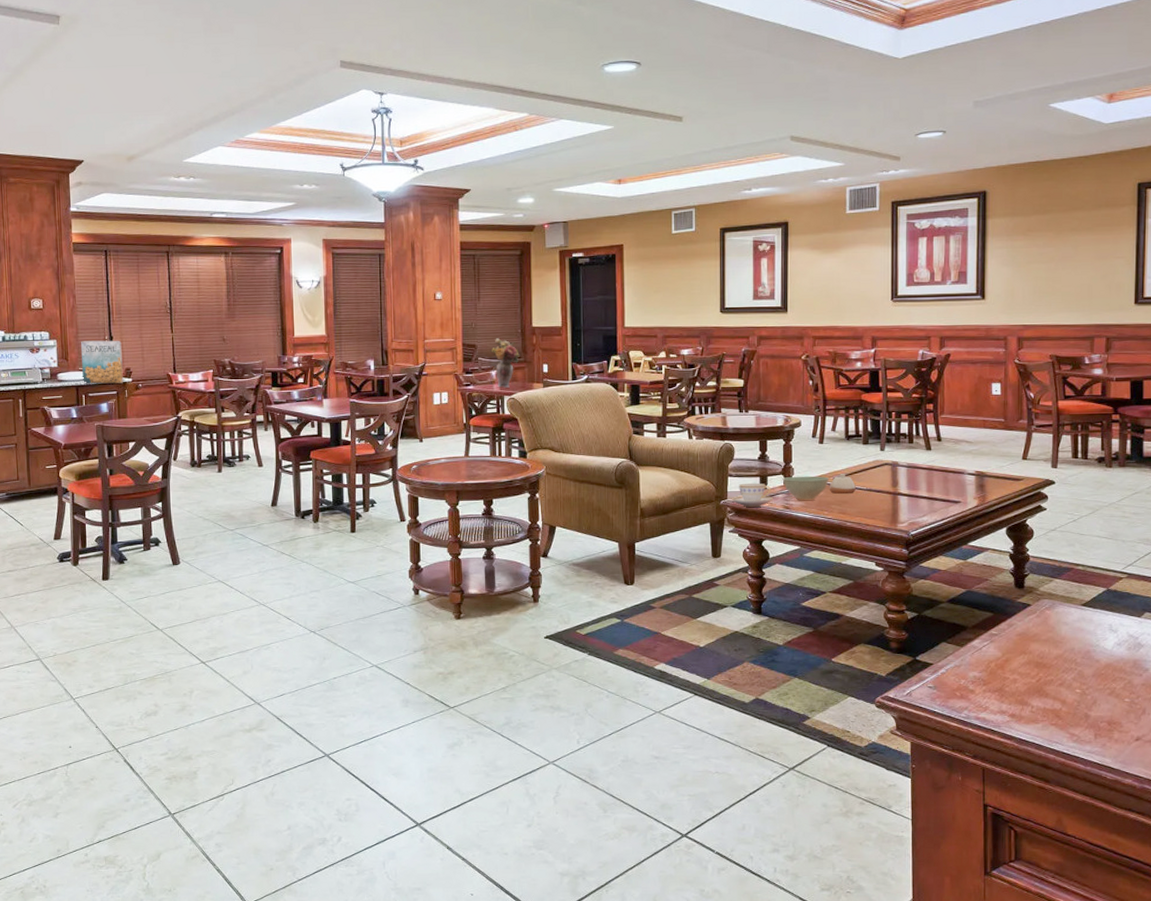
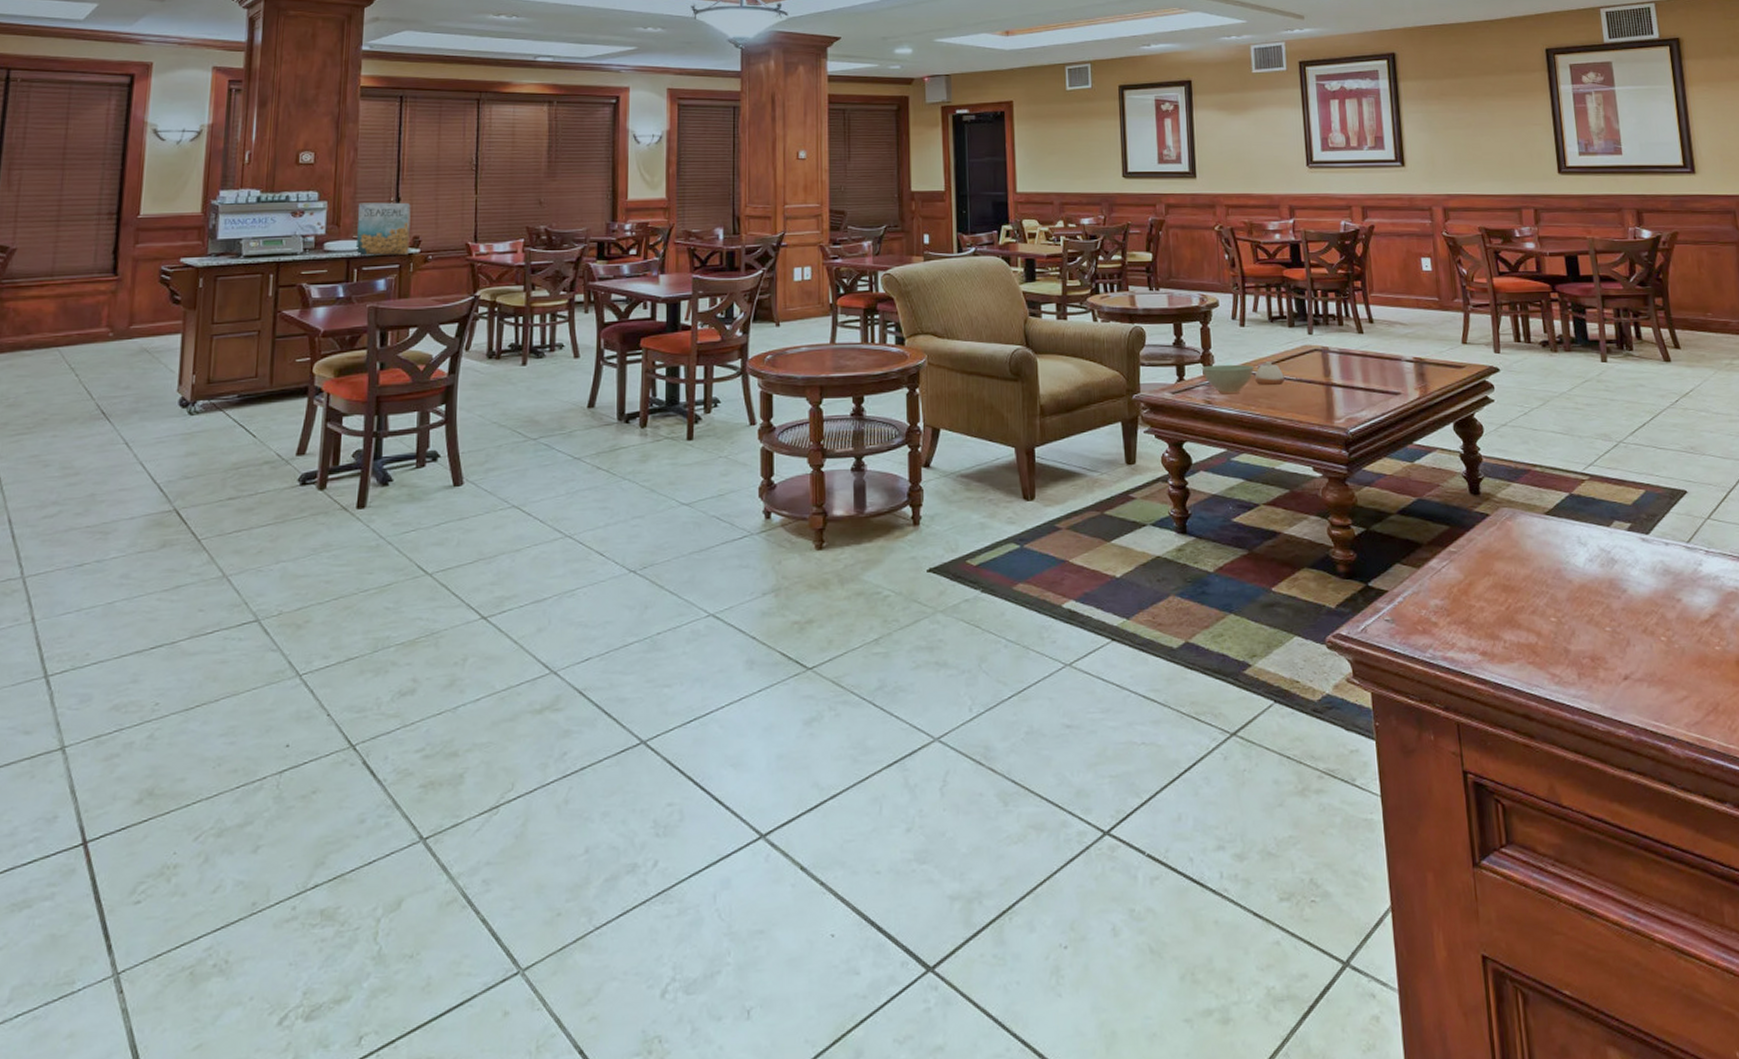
flower arrangement: present [489,338,520,388] -> none [861,204,896,262]
teacup: present [731,483,774,507] -> none [1144,373,1193,402]

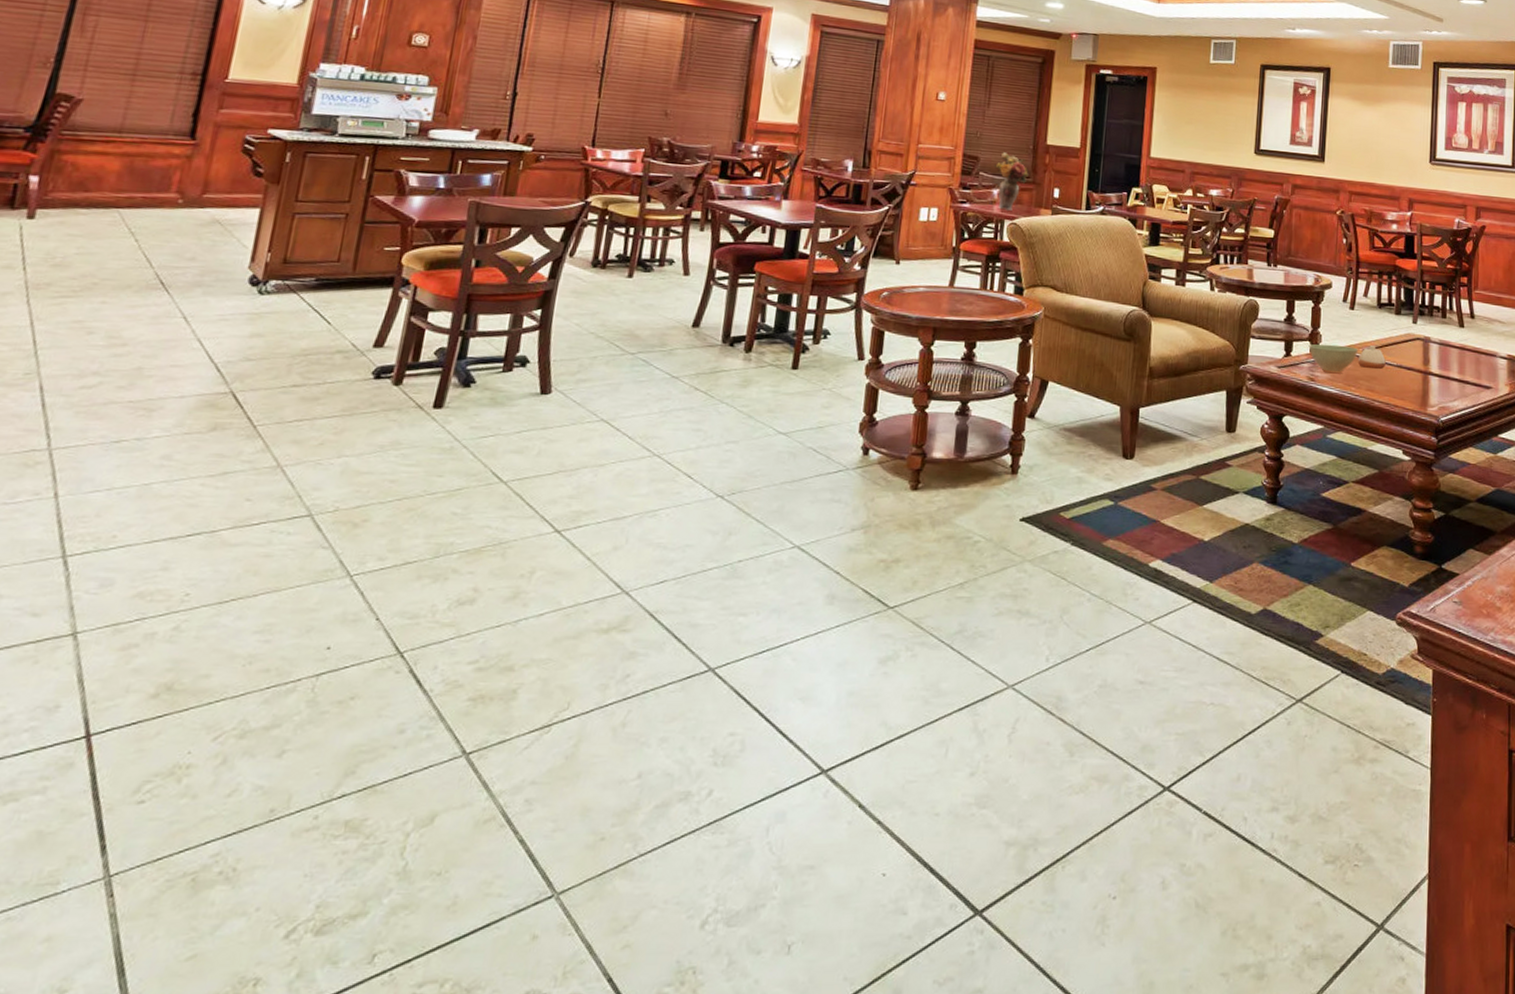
cereal box: present [356,202,411,256] -> none [464,93,528,153]
flower arrangement: none [861,204,896,262] -> present [994,152,1028,211]

